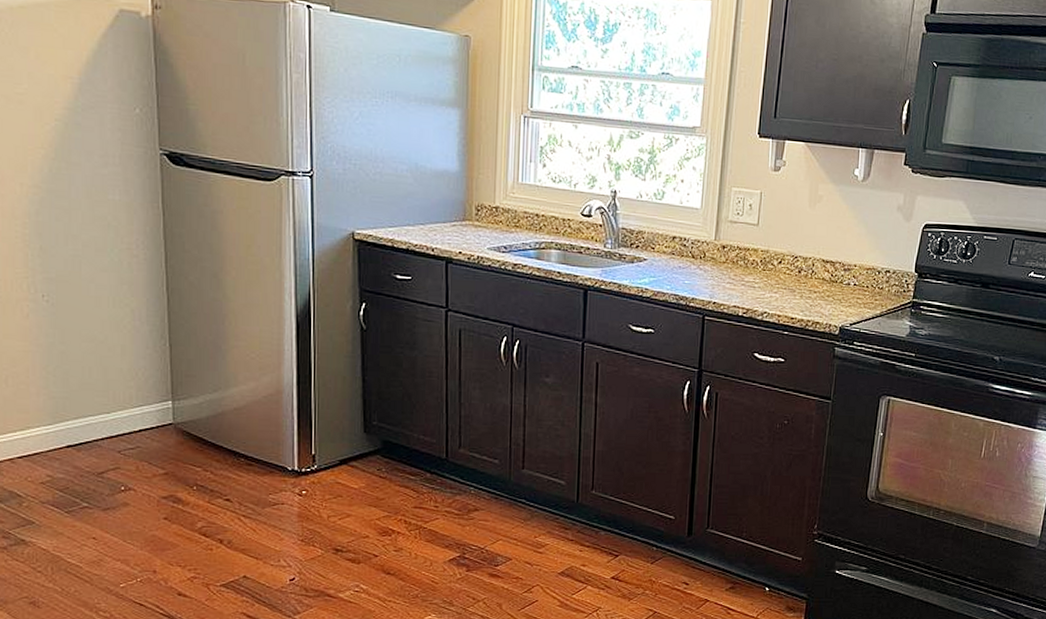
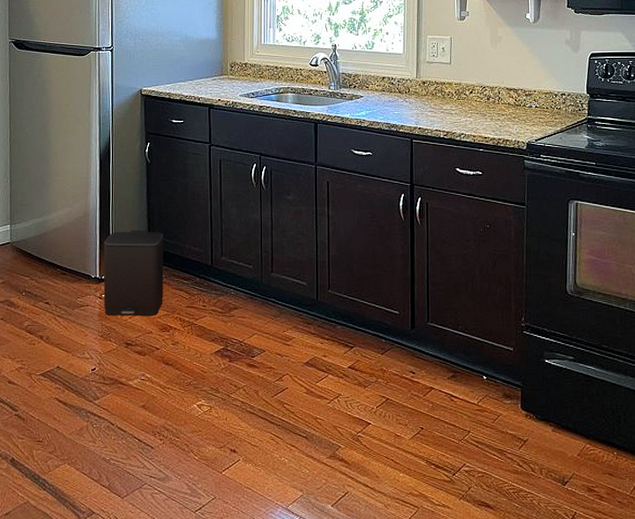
pedal bin: none [303,413,385,517] -> present [103,230,164,316]

